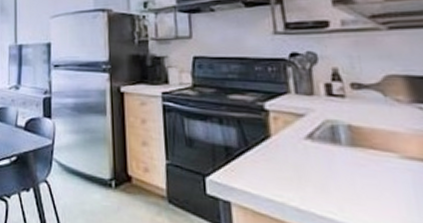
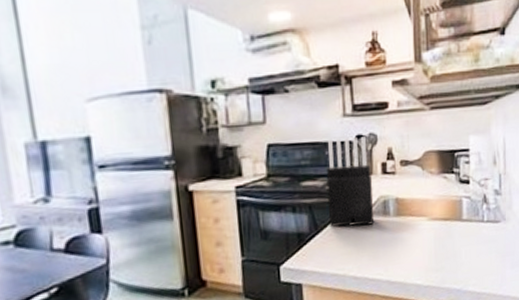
knife block: none [255,55,321,151] -> present [326,137,375,227]

